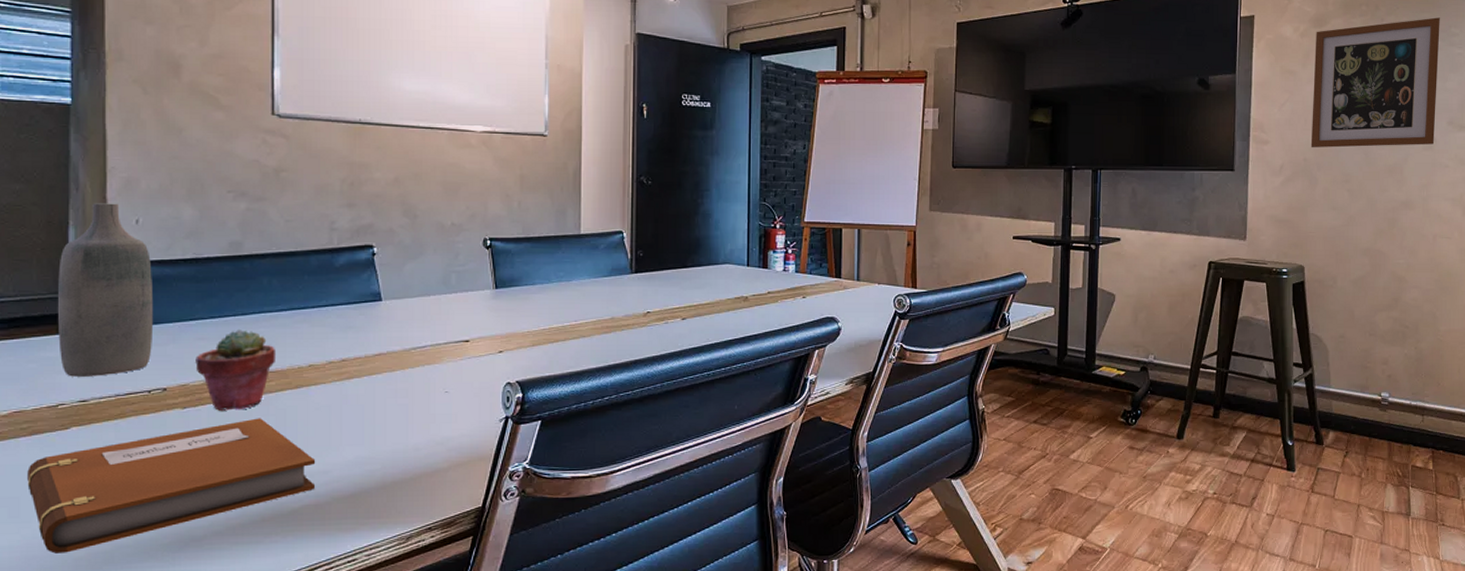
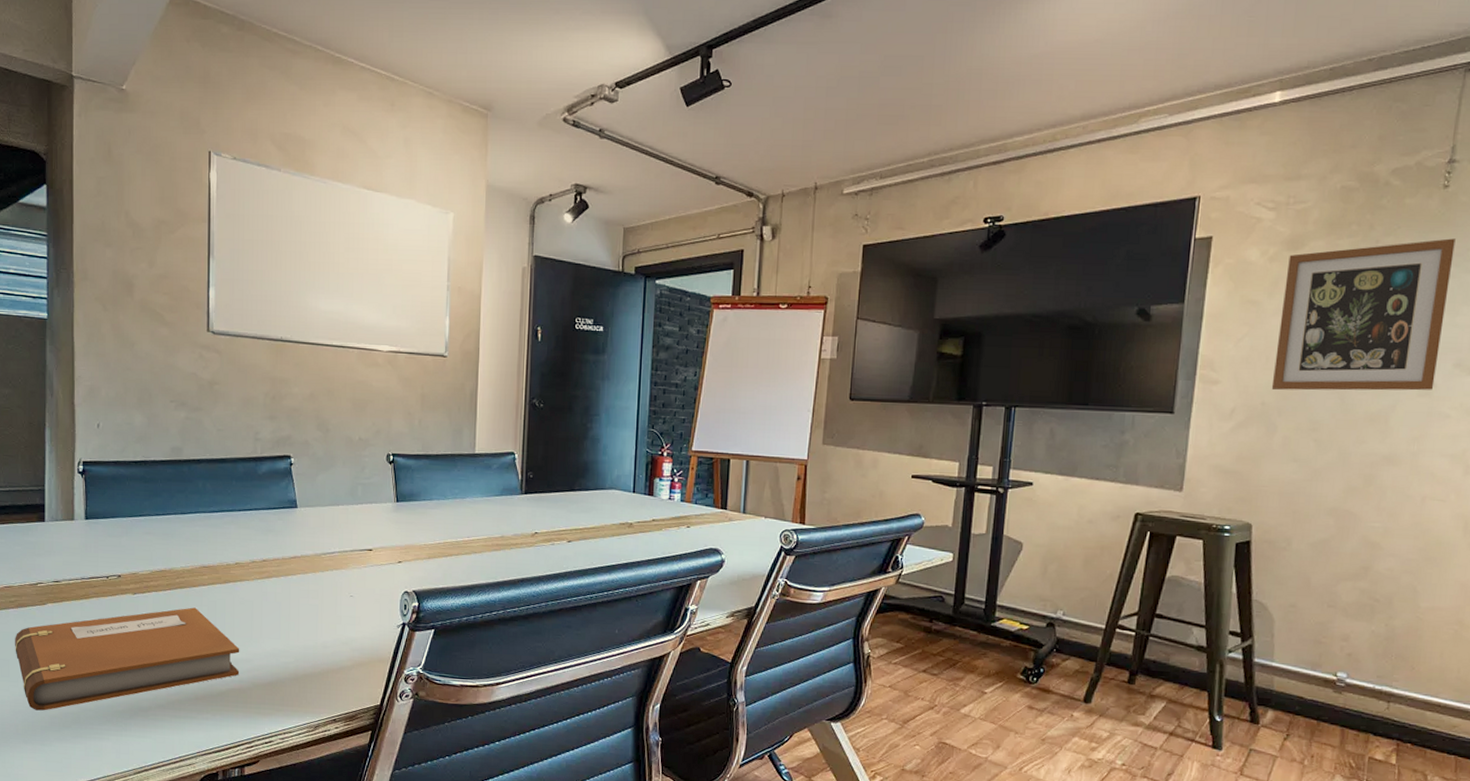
bottle: present [58,203,154,377] -> none [38,408,111,561]
potted succulent: present [195,330,275,411] -> none [144,527,208,599]

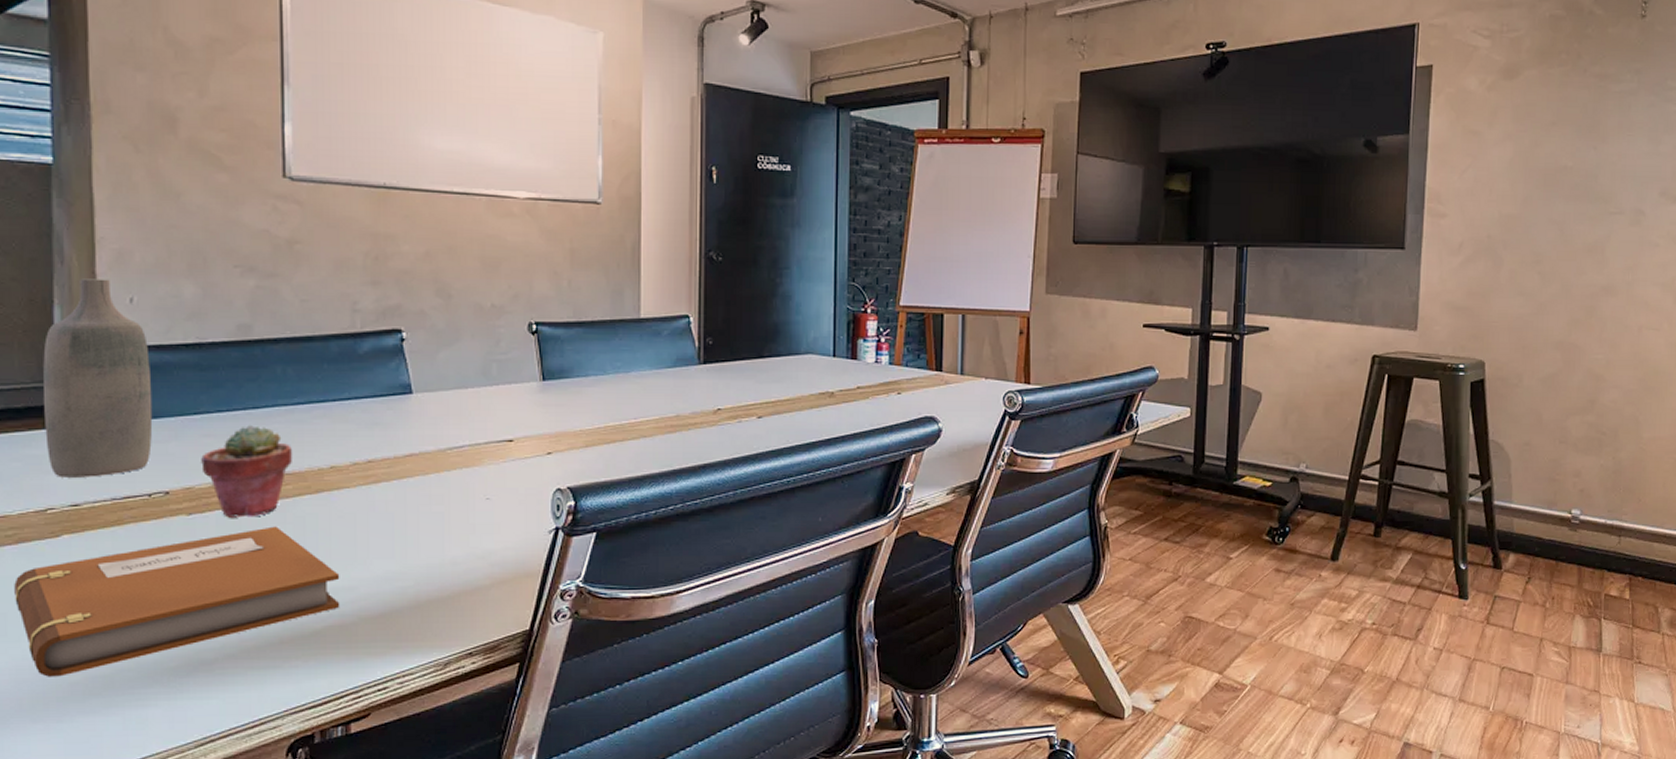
bottle: none [38,408,111,561] -> present [43,278,153,478]
potted succulent: none [144,527,208,599] -> present [201,425,292,518]
wall art: present [1271,238,1456,391] -> none [1496,68,1654,222]

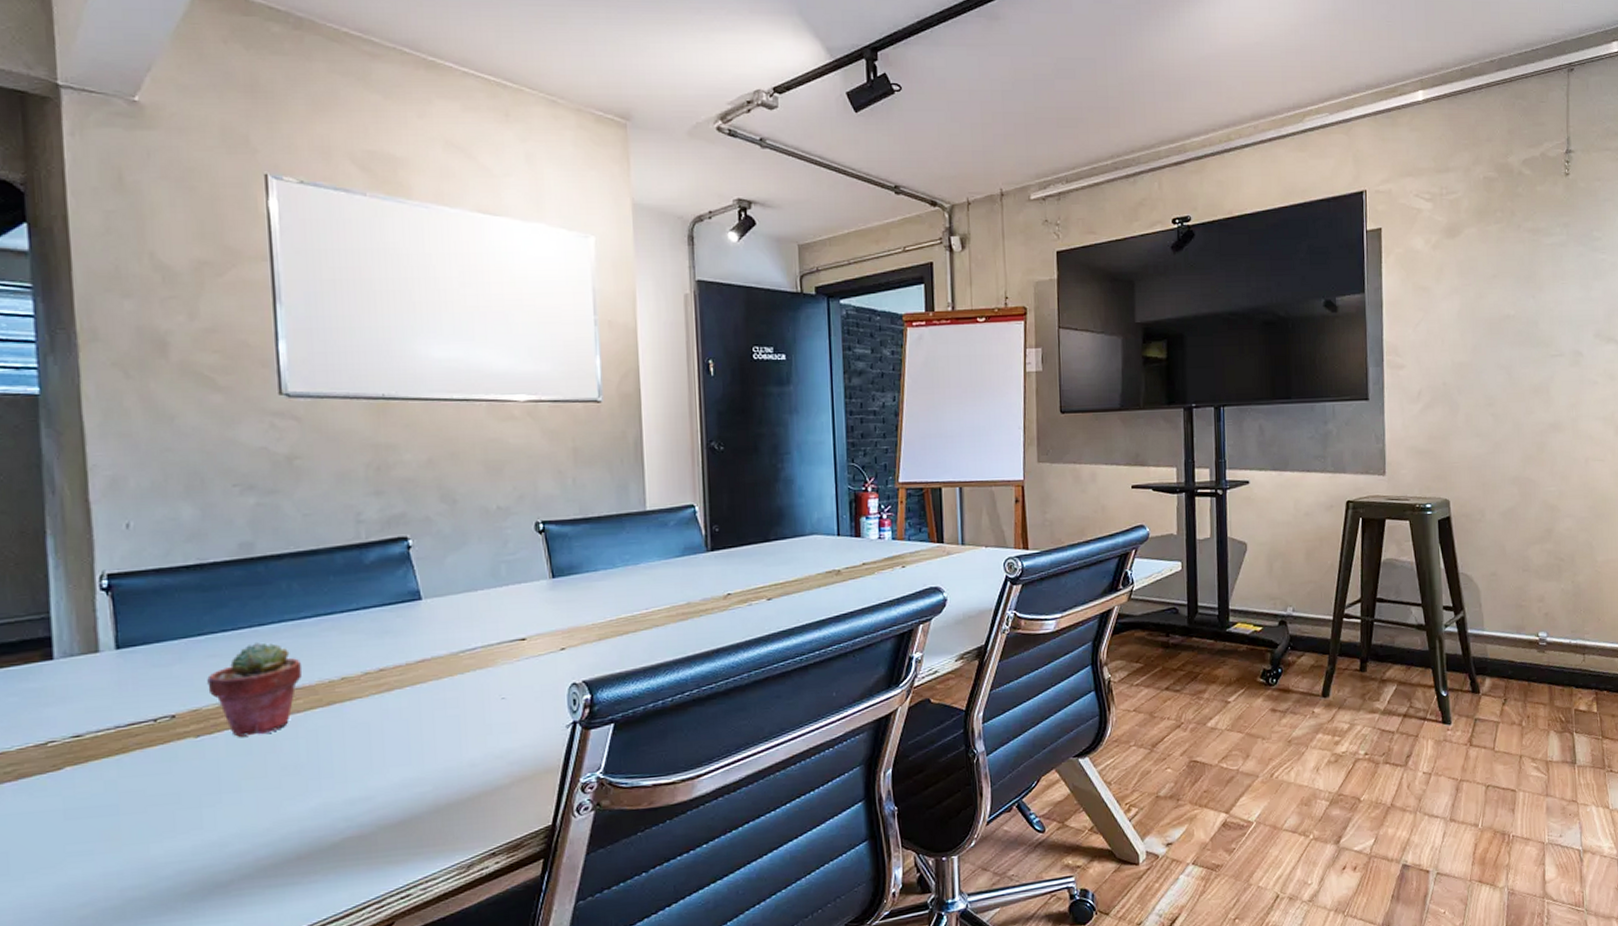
notebook: present [14,526,340,677] -> none [15,742,358,914]
bottle: present [43,278,153,478] -> none [37,506,156,709]

